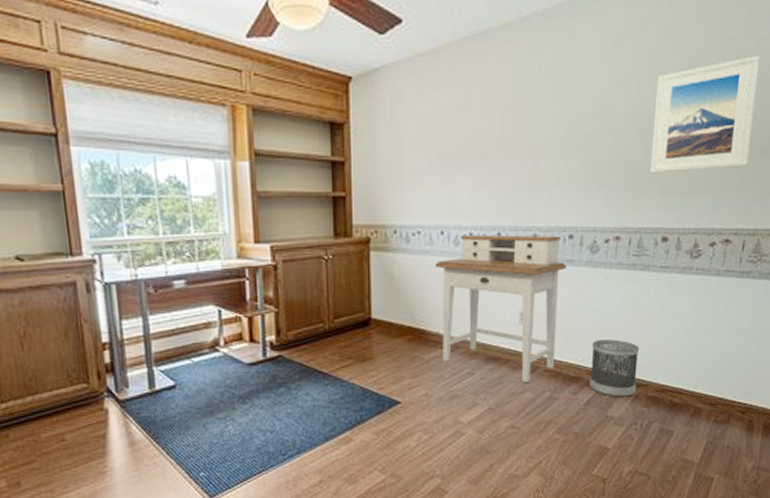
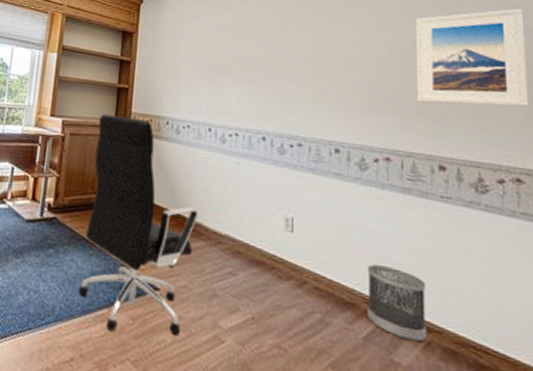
office chair: none [315,231,434,450] -> present [79,114,198,336]
desk: present [436,235,567,383] -> none [202,135,334,298]

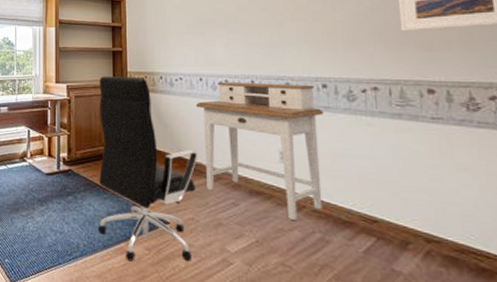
desk: none [202,135,334,298] -> present [196,82,324,221]
wastebasket: present [367,264,427,343] -> none [362,186,426,252]

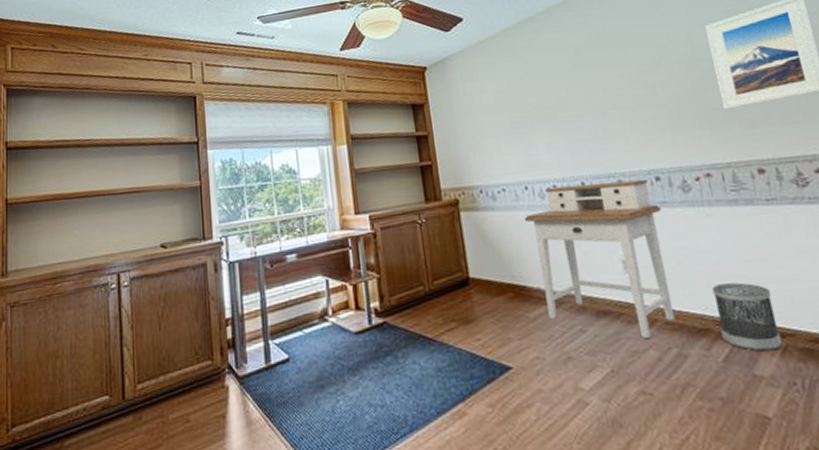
office chair: present [99,76,197,262] -> none [408,194,543,426]
wastebasket: none [362,186,426,252] -> present [711,282,782,352]

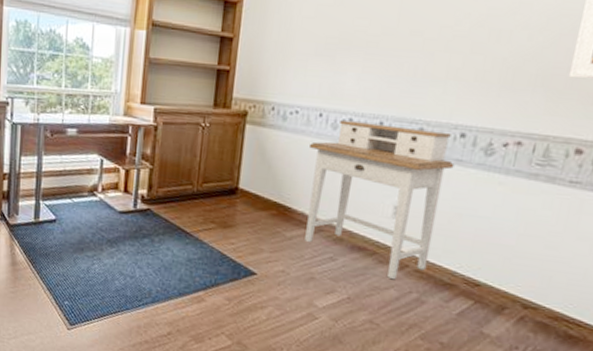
wastebasket: present [711,282,782,352] -> none [465,249,533,318]

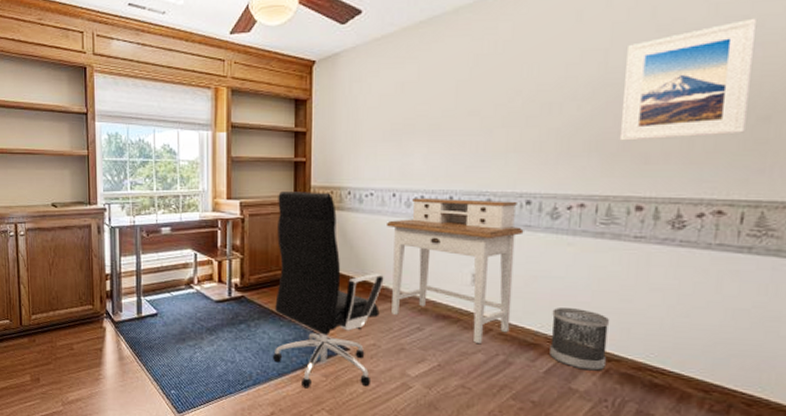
office chair: none [175,100,301,314] -> present [273,191,384,389]
wastebasket: none [465,249,533,318] -> present [549,308,610,371]

